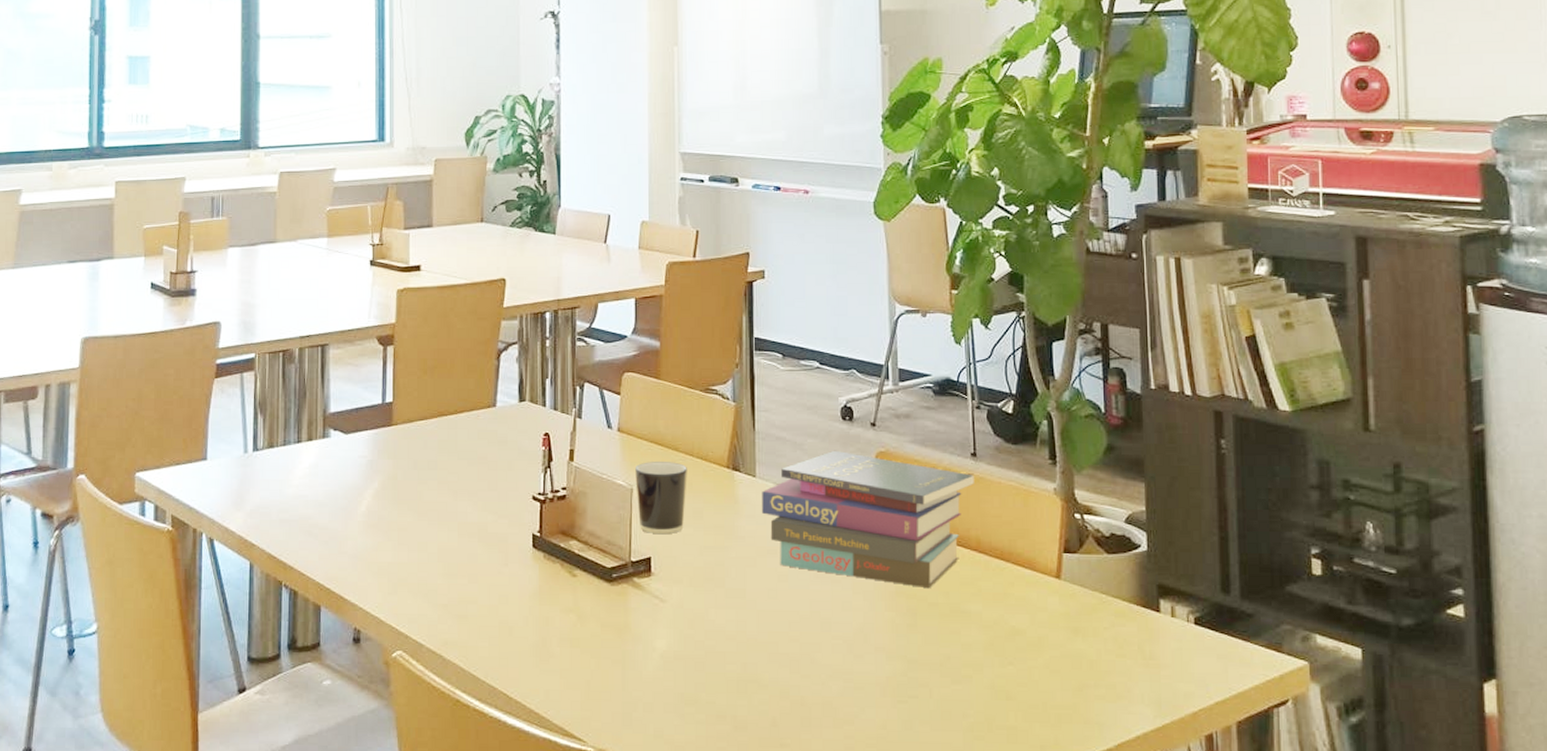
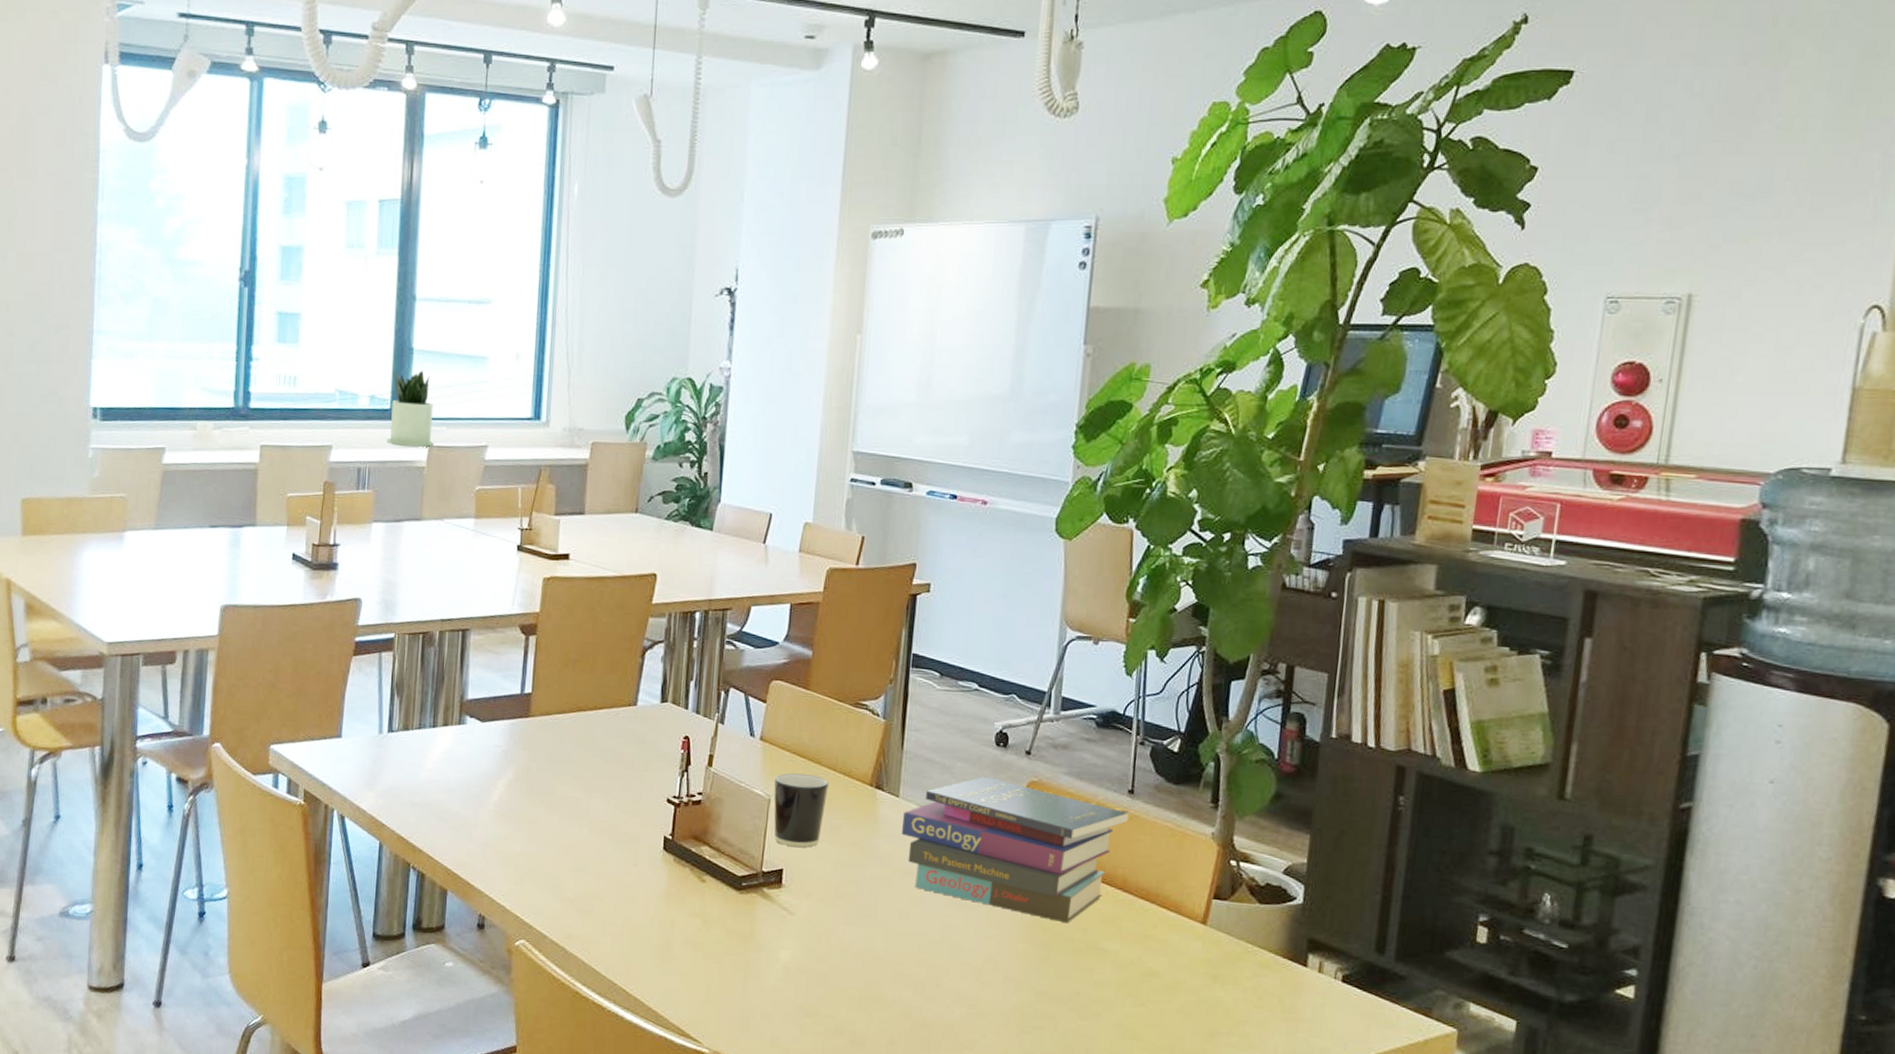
planter: none [237,102,285,175] -> present [385,369,435,448]

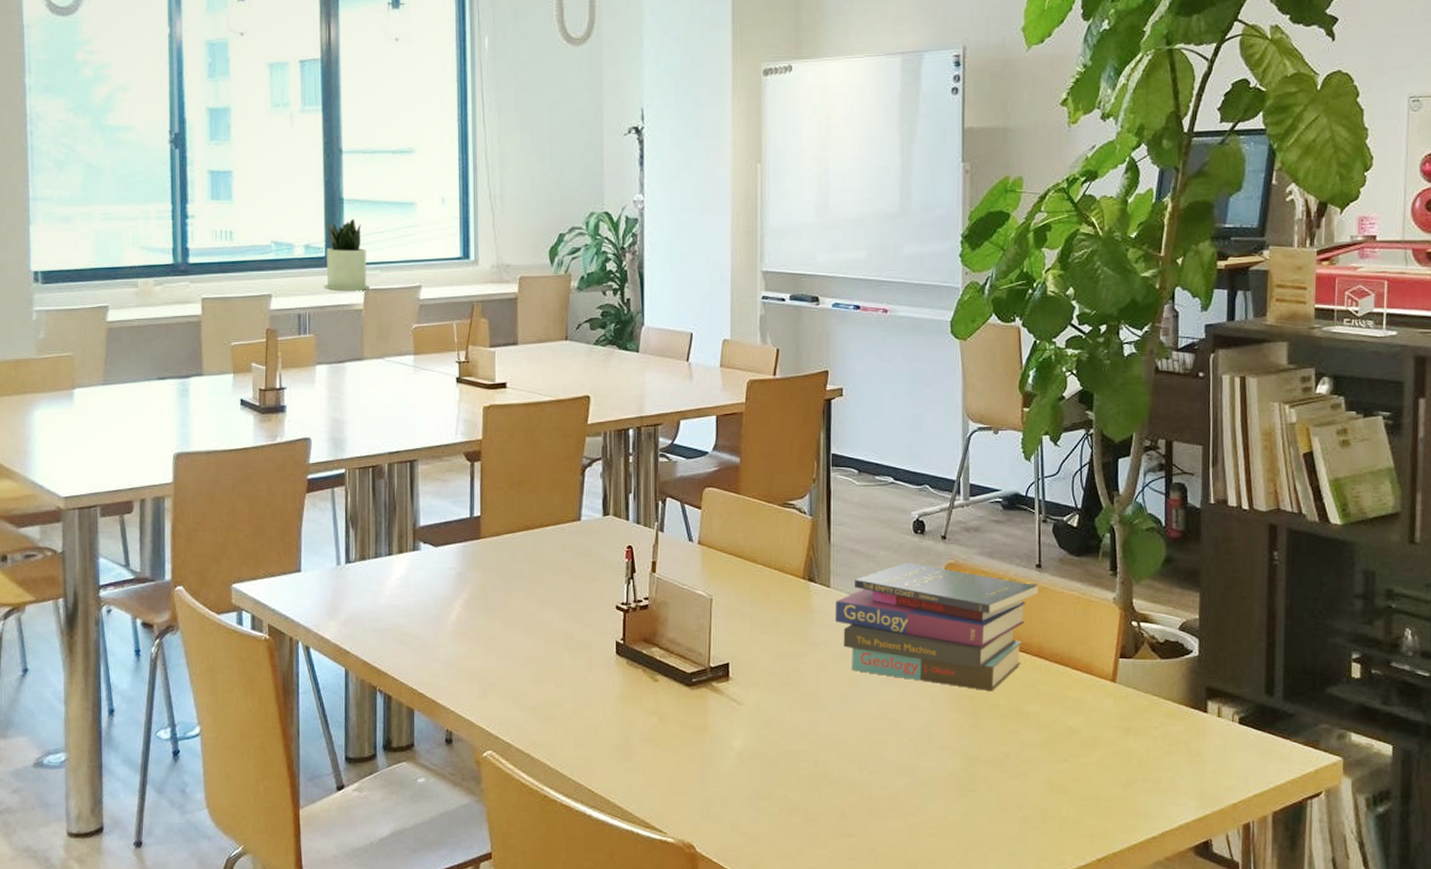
mug: present [774,773,829,847] -> none [715,573,765,641]

